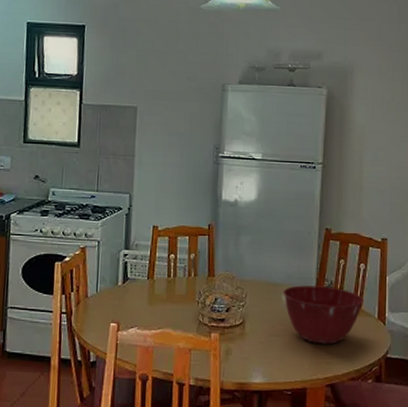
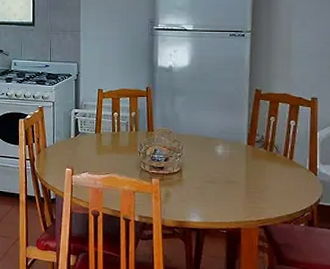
mixing bowl: present [283,285,365,345] -> none [216,139,295,192]

